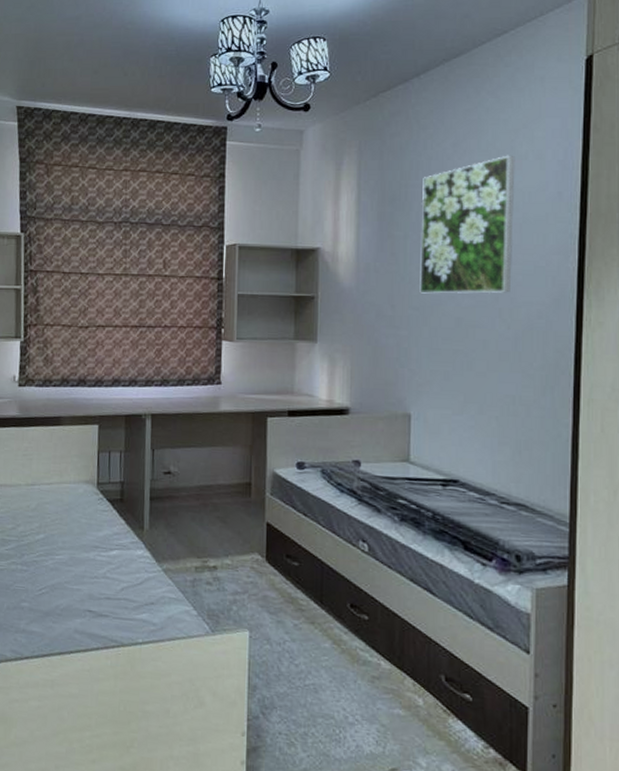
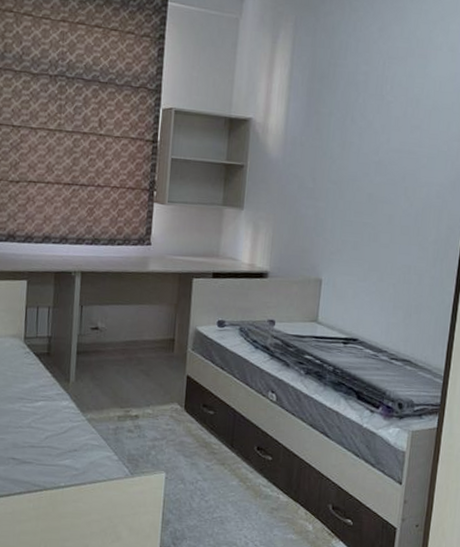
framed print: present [420,155,515,294] -> none [338,44,432,174]

